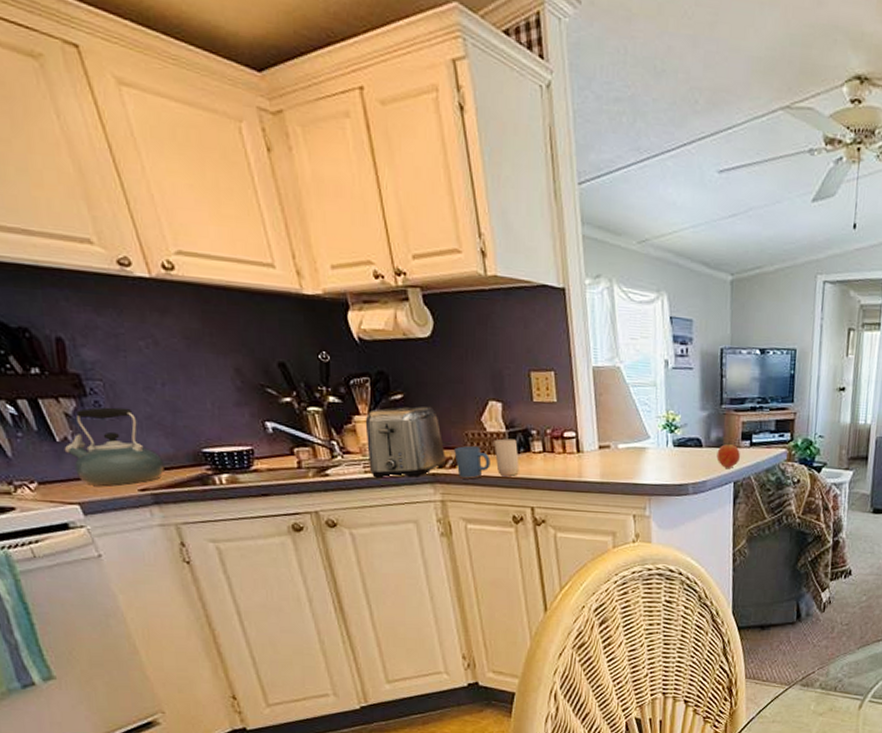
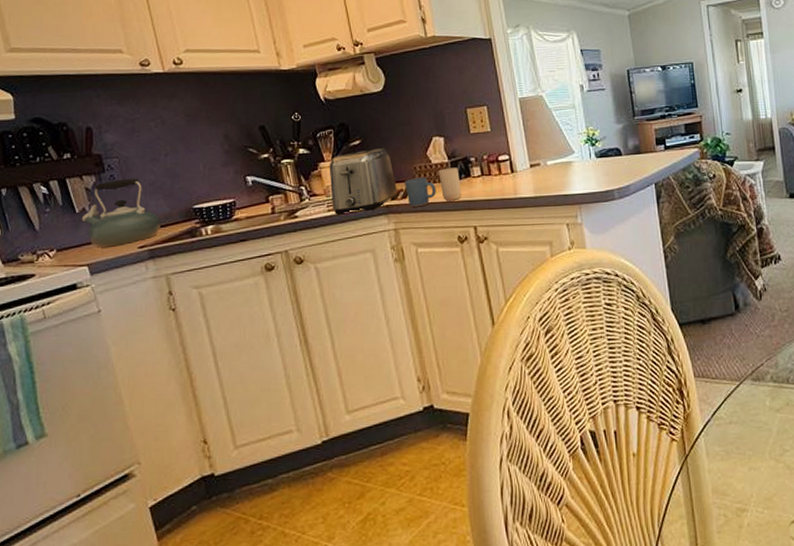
fruit: present [716,440,741,468] -> none [636,147,658,172]

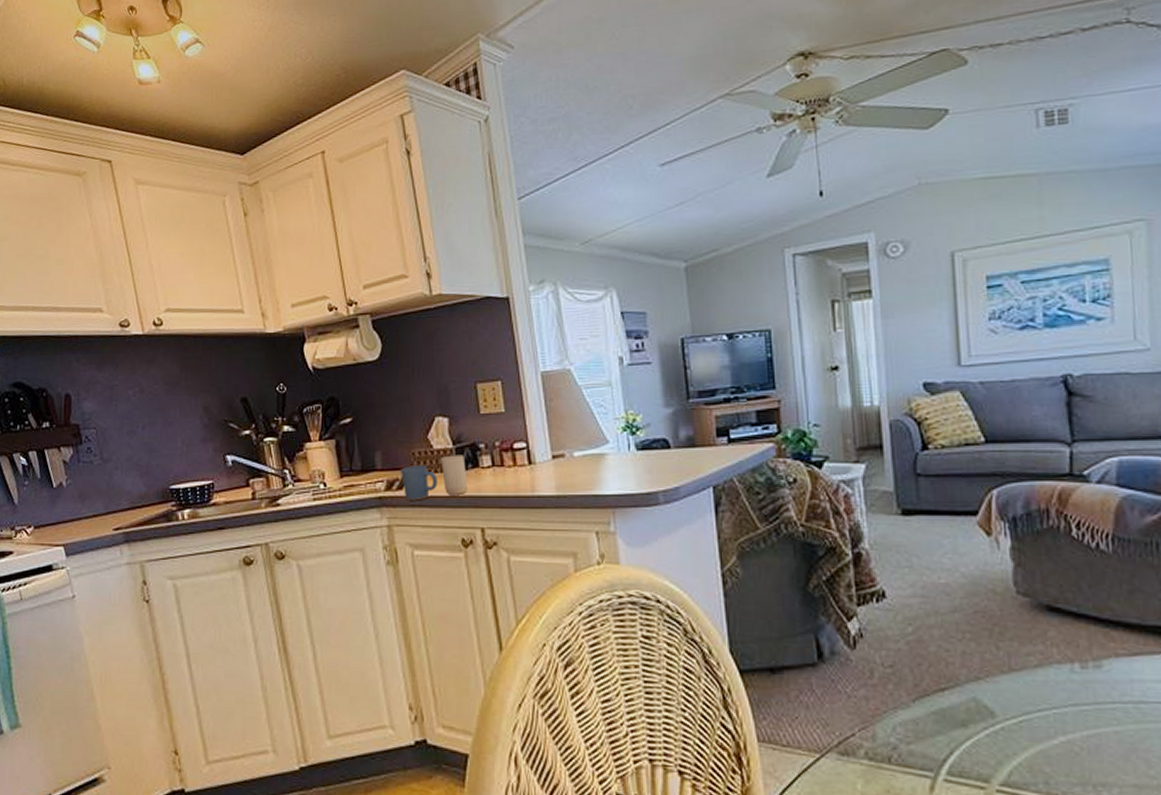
kettle: present [81,178,161,249] -> none [58,452,137,528]
toaster: present [329,148,397,216] -> none [315,428,392,506]

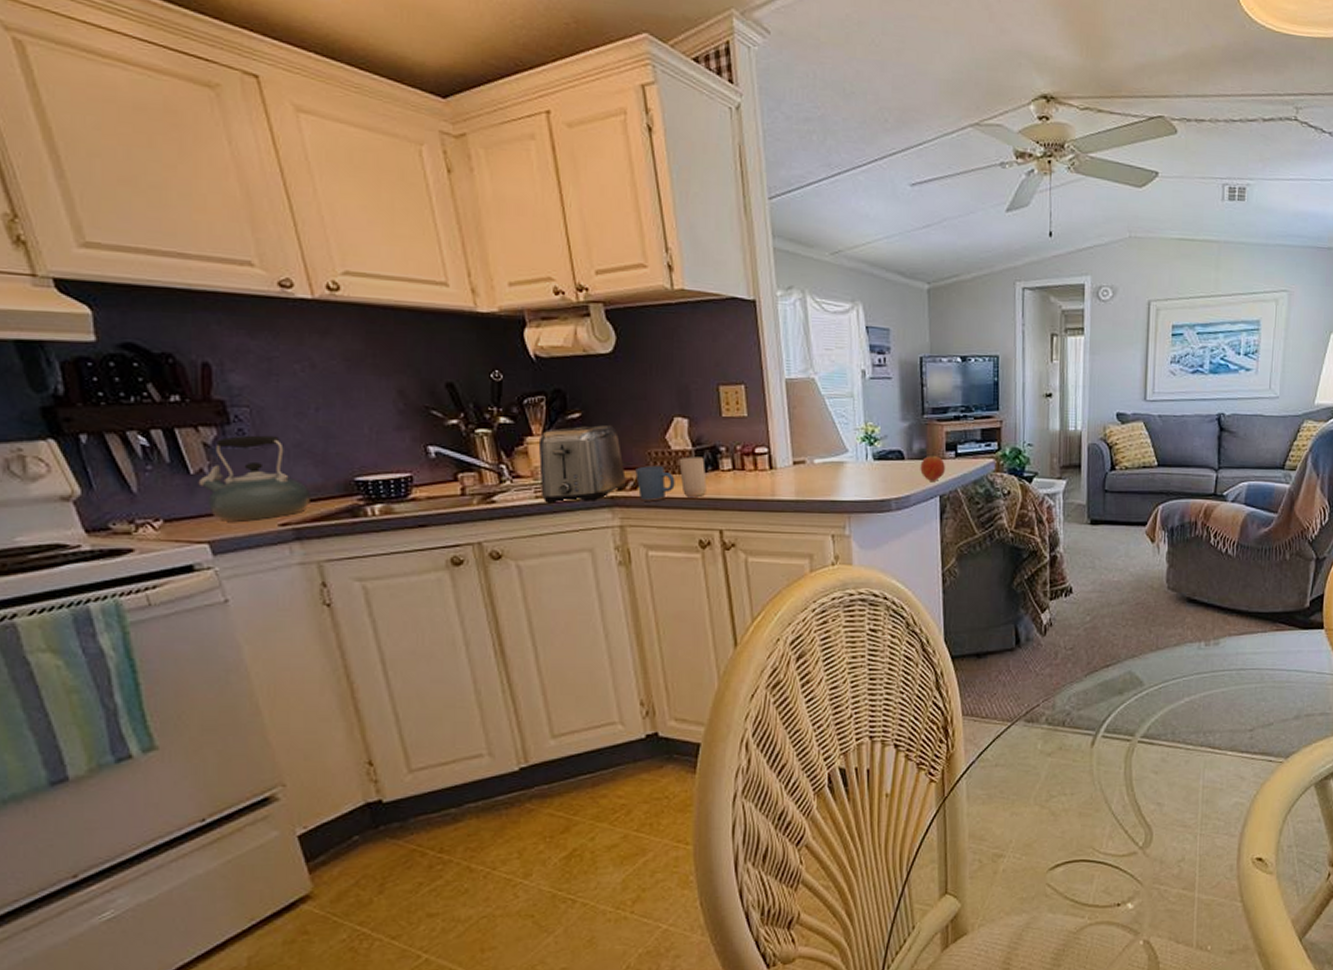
kettle: none [58,452,137,528] -> present [198,435,310,523]
toaster: none [315,428,392,506] -> present [538,425,626,505]
fruit: none [689,438,719,470] -> present [920,452,946,481]

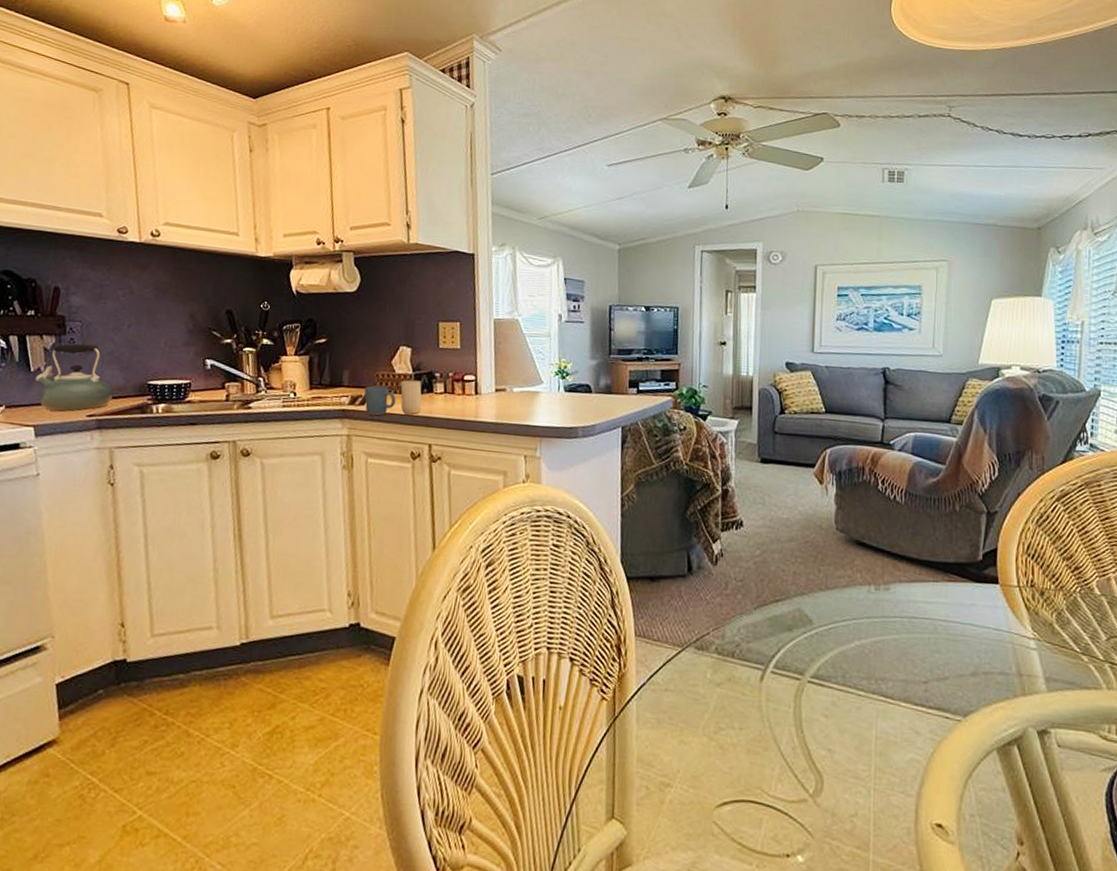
toaster: present [538,425,626,505] -> none [287,349,357,413]
fruit: present [920,452,946,481] -> none [605,387,629,414]

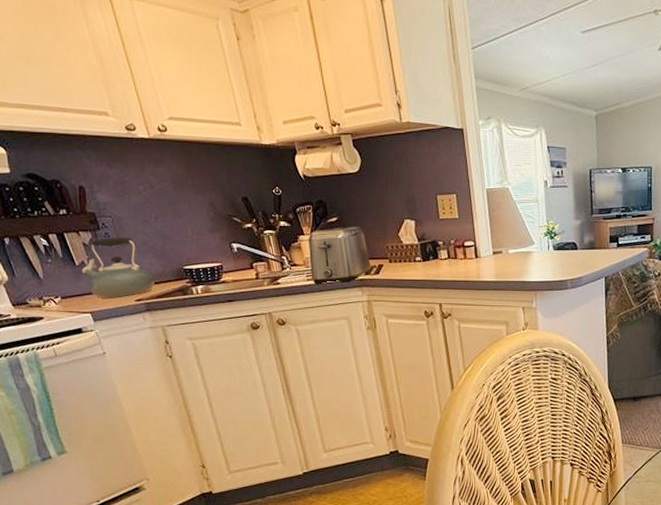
toaster: none [287,349,357,413] -> present [308,226,371,286]
mug: present [364,385,396,416] -> none [378,256,406,283]
cup: present [400,380,422,414] -> none [409,249,429,279]

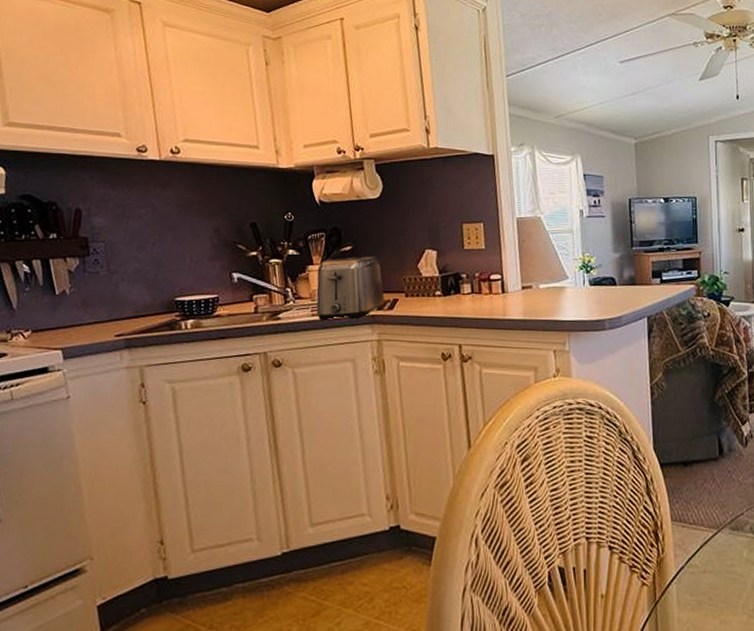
kettle: present [81,237,155,299] -> none [60,264,141,334]

